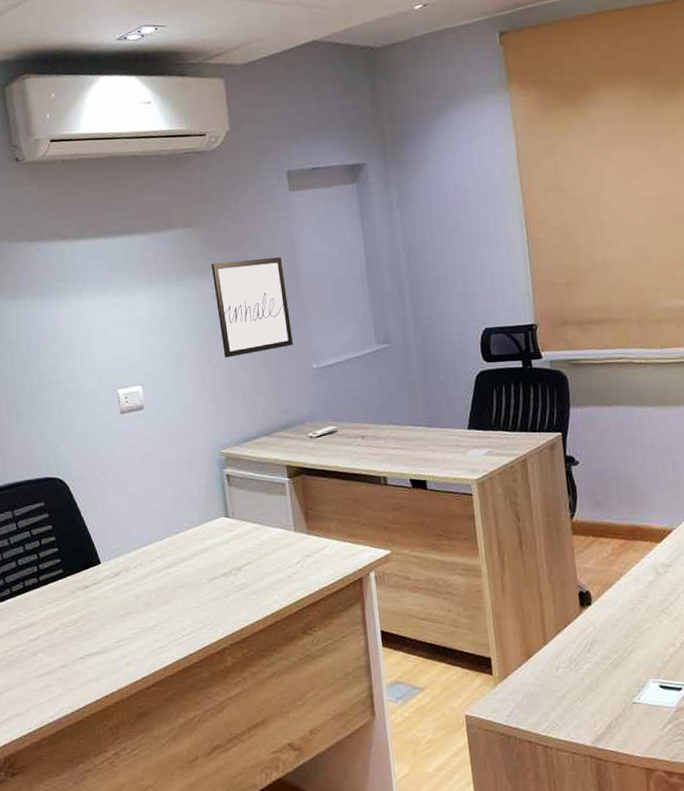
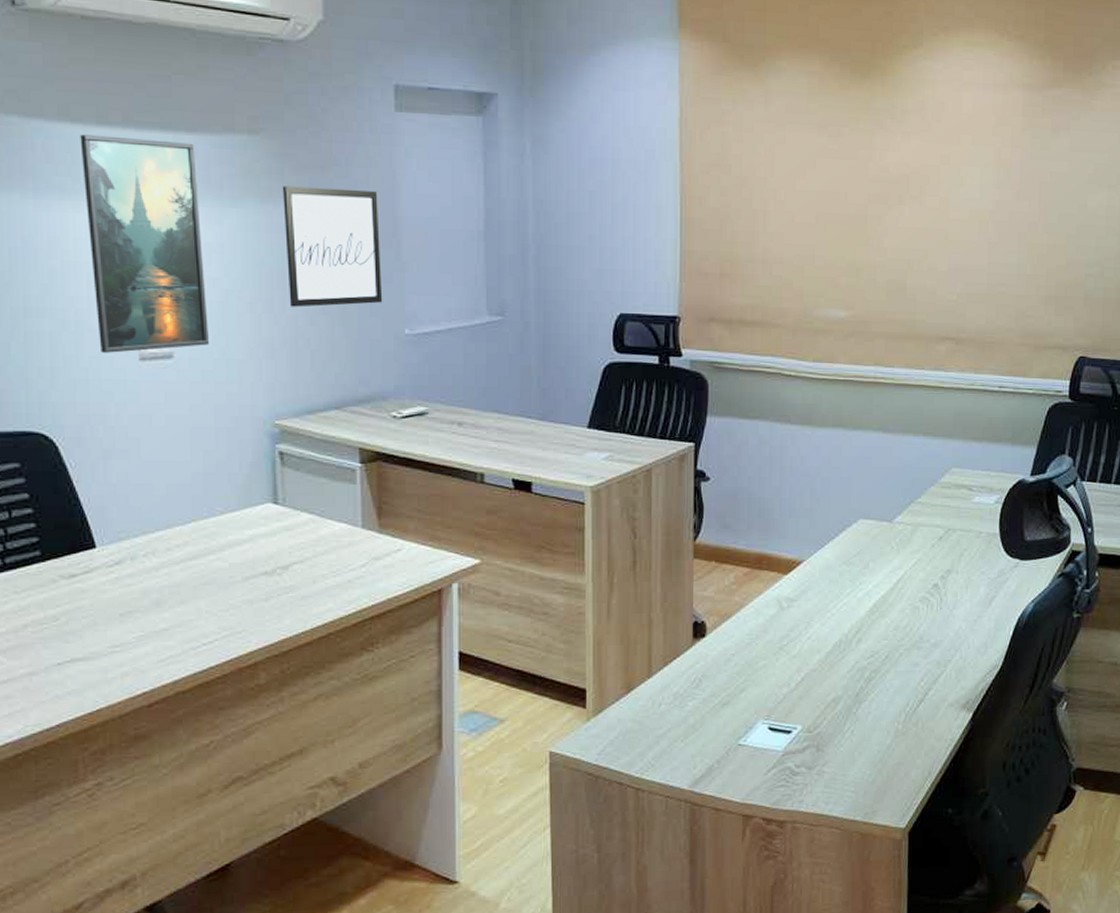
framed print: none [67,242,169,411] -> present [80,134,210,353]

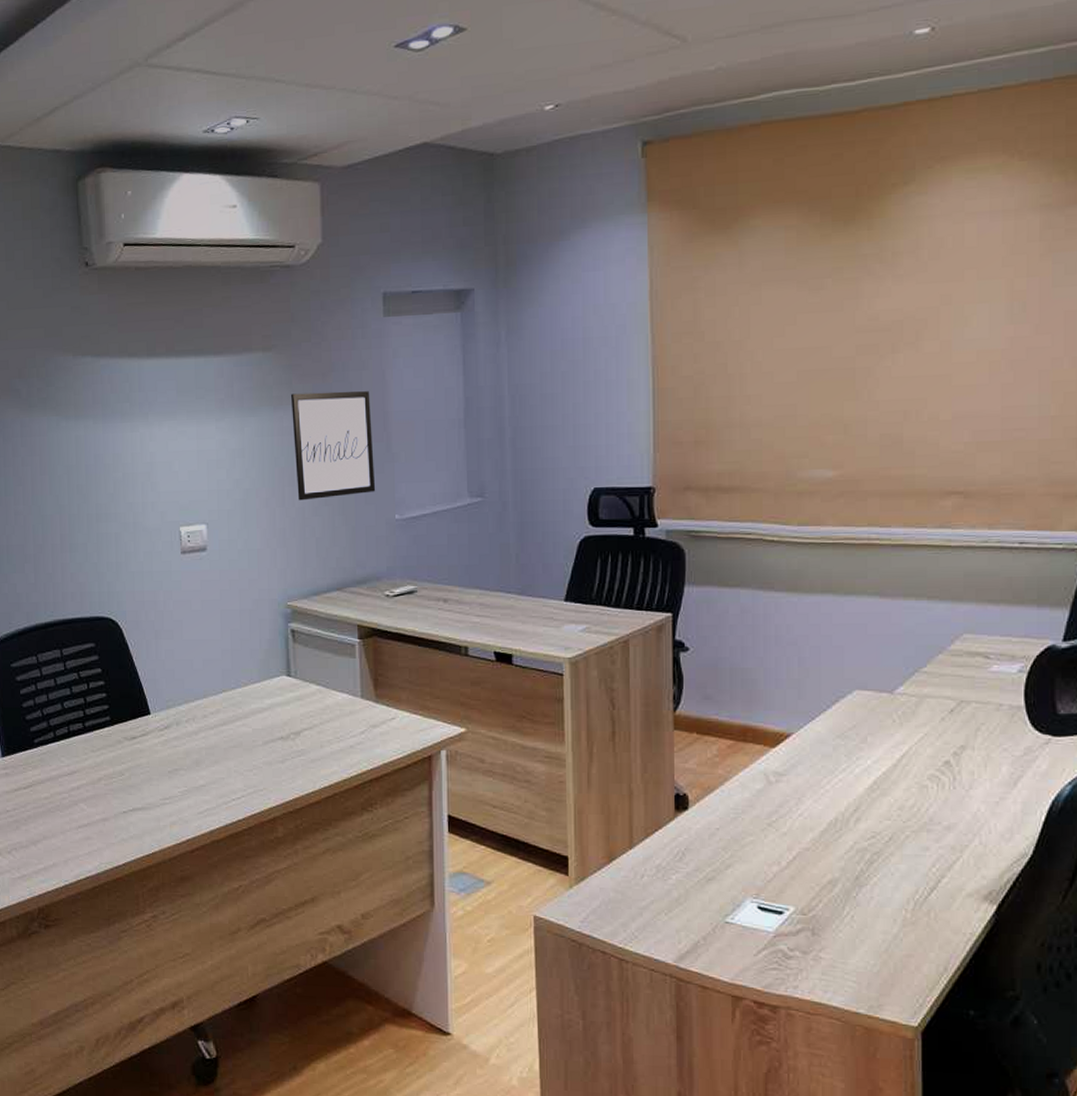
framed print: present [80,134,210,353] -> none [135,364,235,549]

